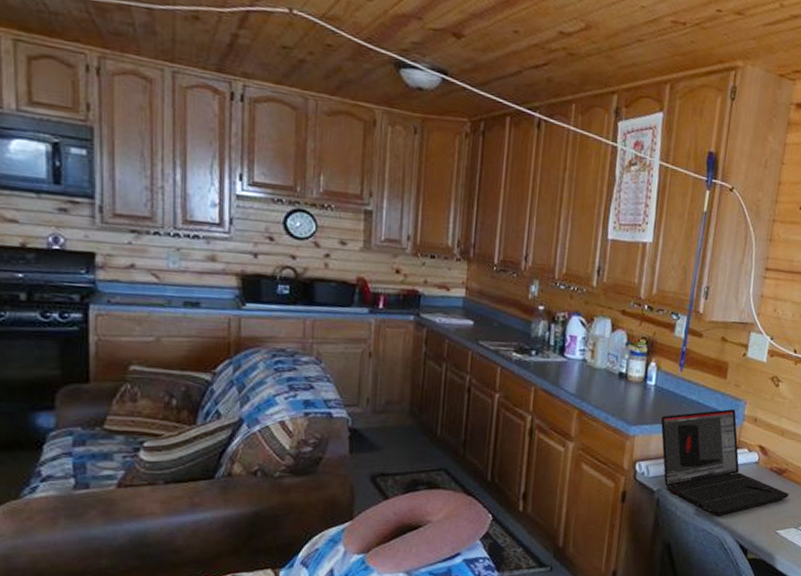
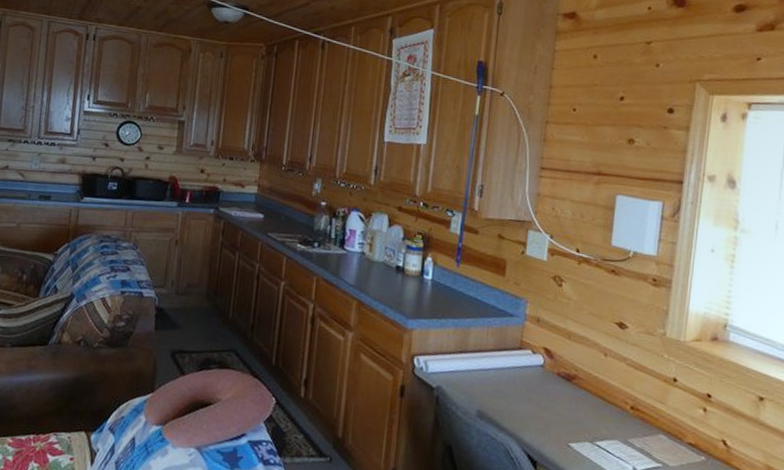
laptop: present [660,409,789,516] -> none [438,307,581,420]

